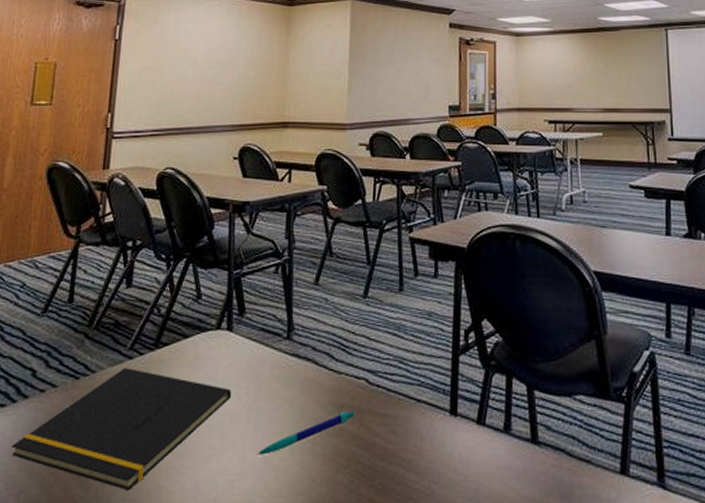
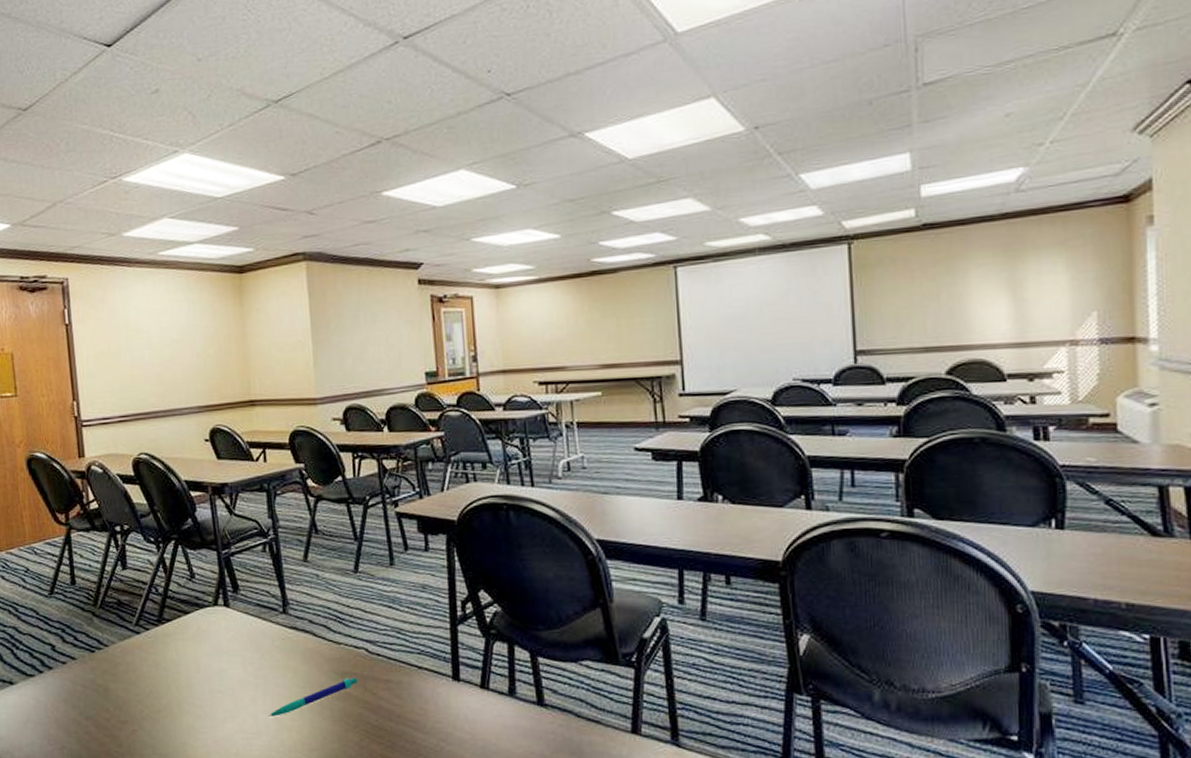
notepad: present [12,368,232,491] -> none [47,642,238,747]

